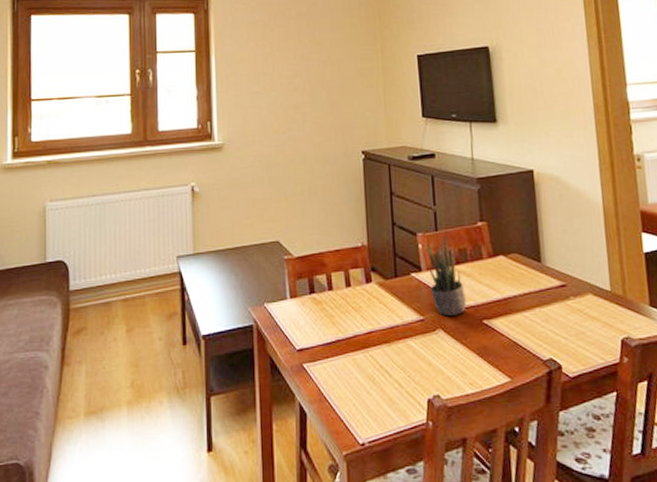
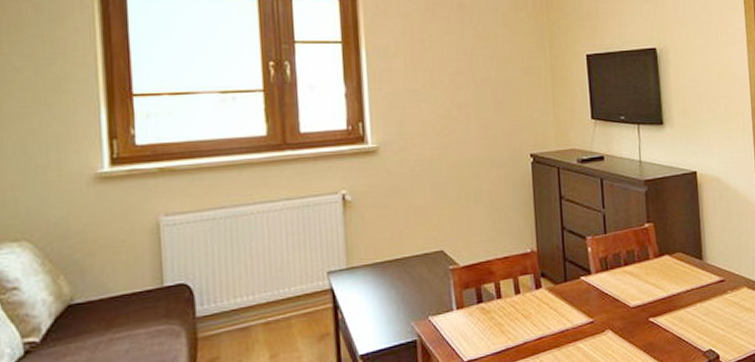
potted plant: present [426,235,466,317] -> none [595,238,634,317]

